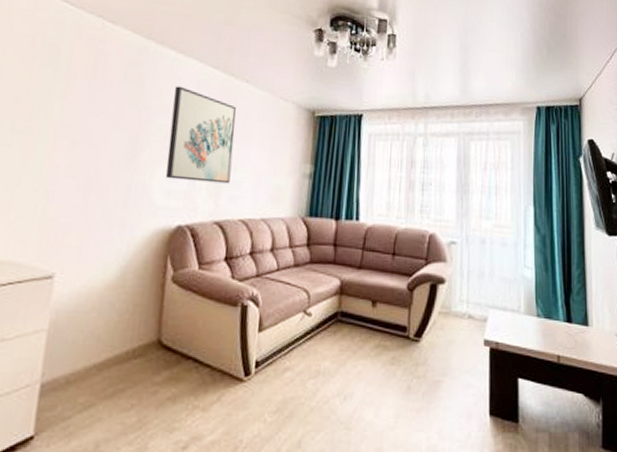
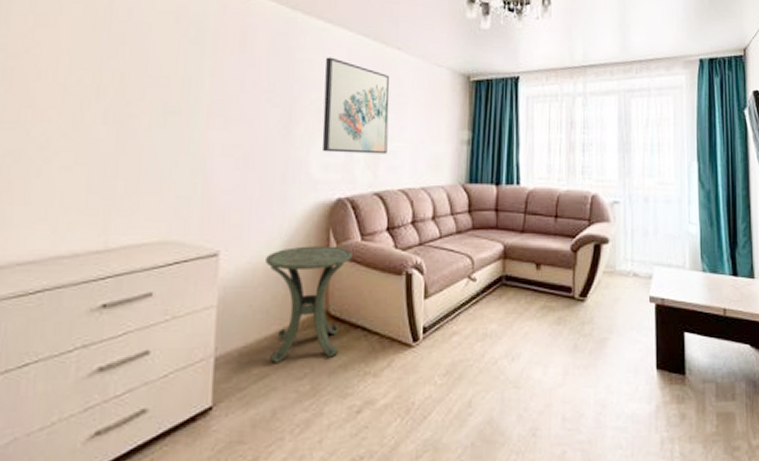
side table: none [97,272,189,392] -> present [266,246,352,363]

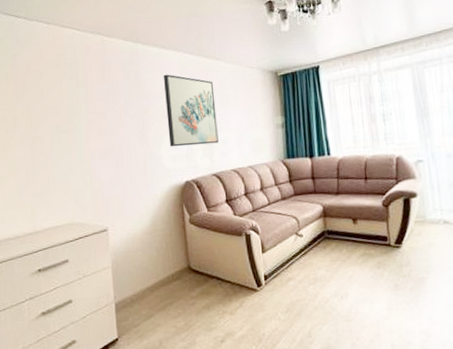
side table: present [266,246,352,363] -> none [140,217,202,306]

